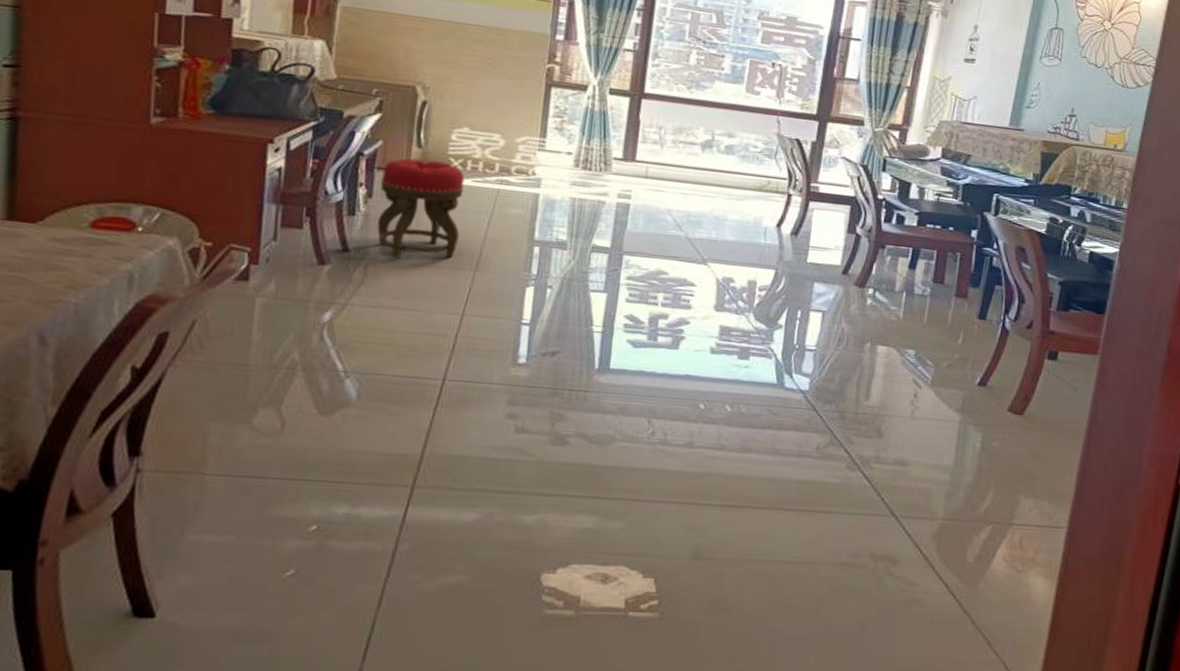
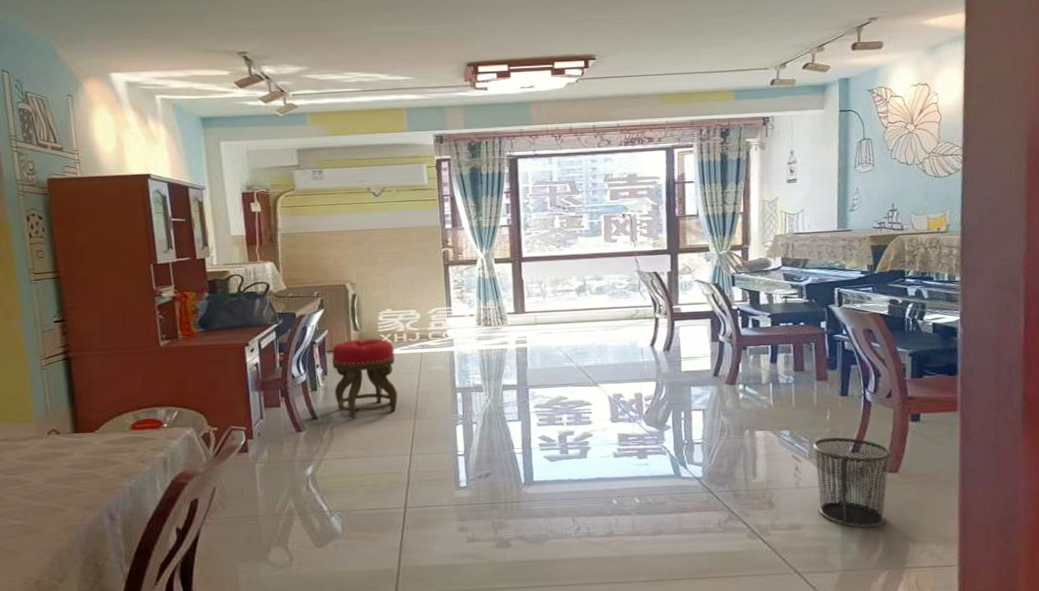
waste bin: none [930,364,1021,474] -> present [812,437,892,528]

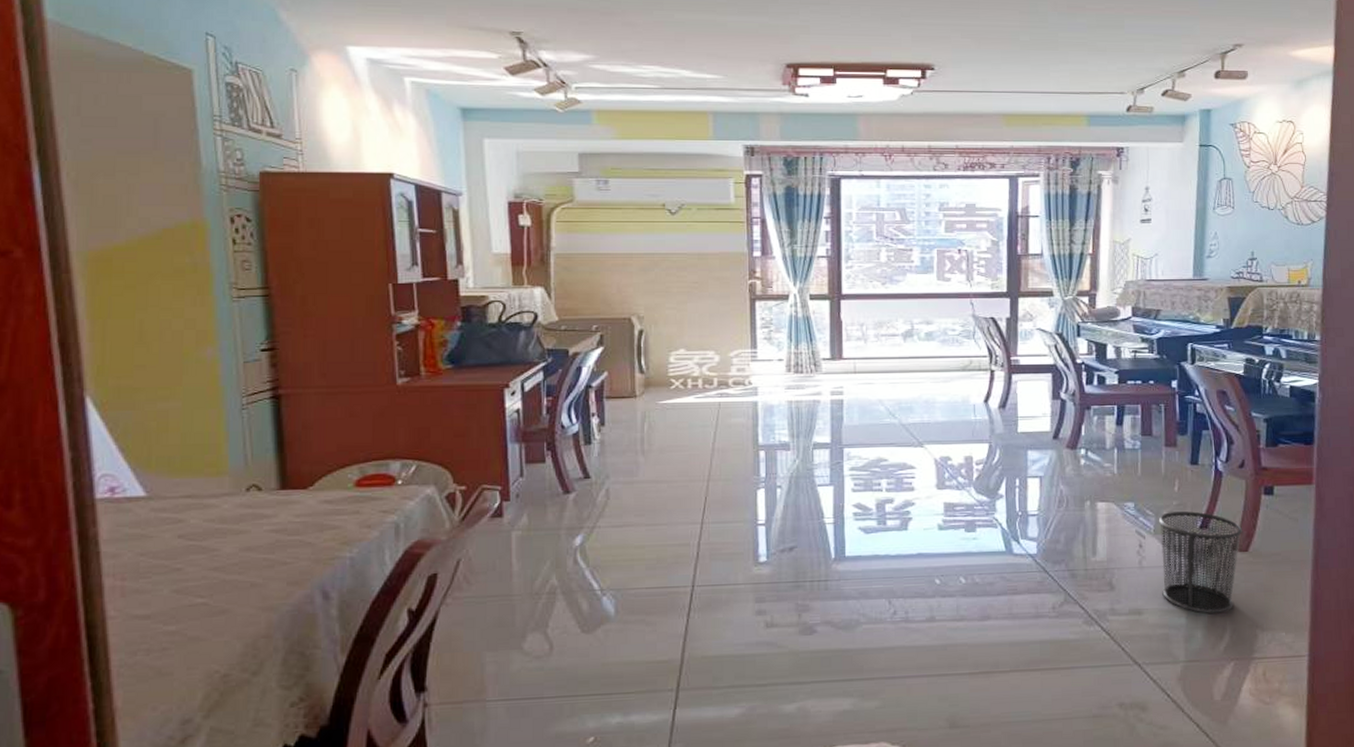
stool: present [332,338,398,419] -> none [611,384,689,479]

